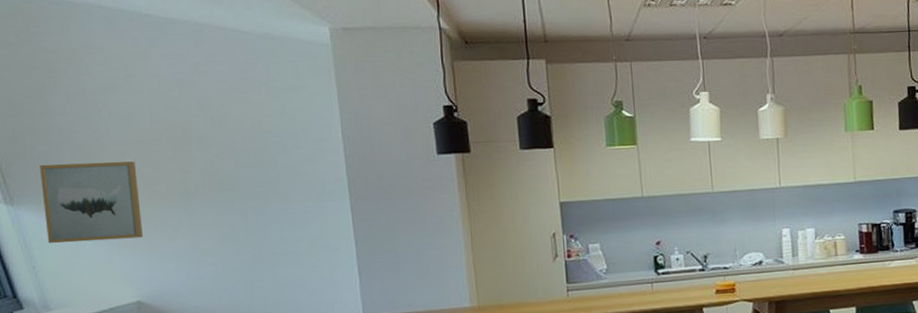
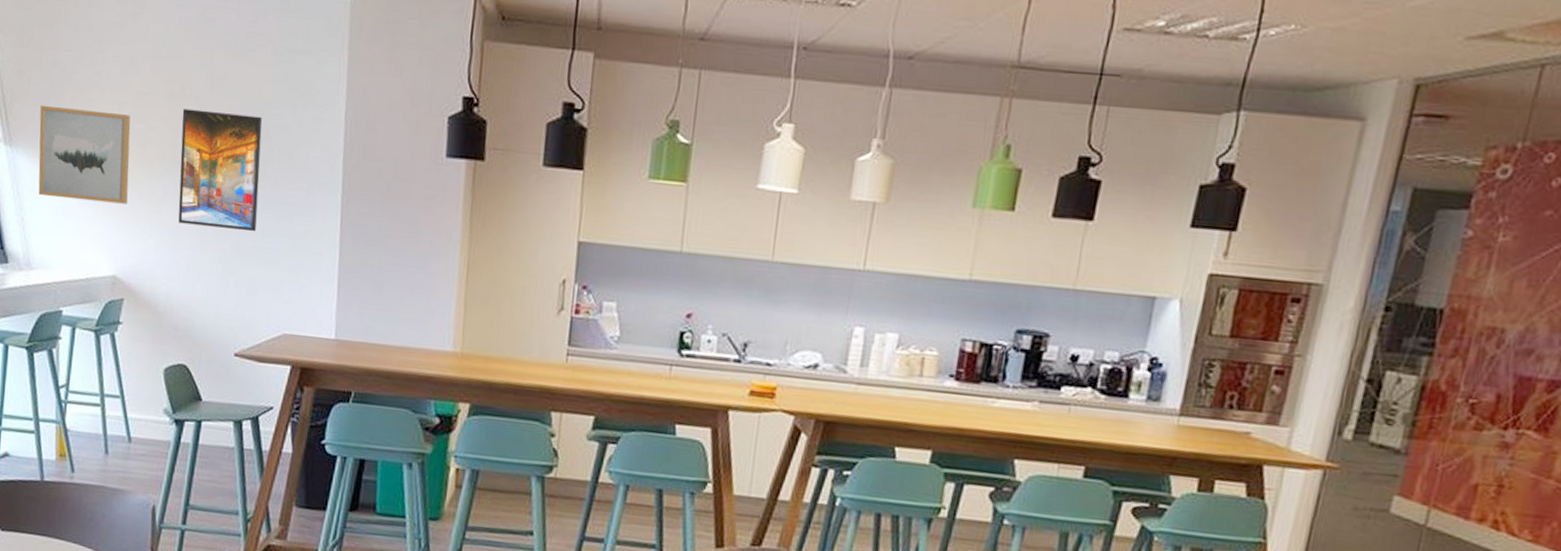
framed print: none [187,145,275,245] -> present [178,108,263,232]

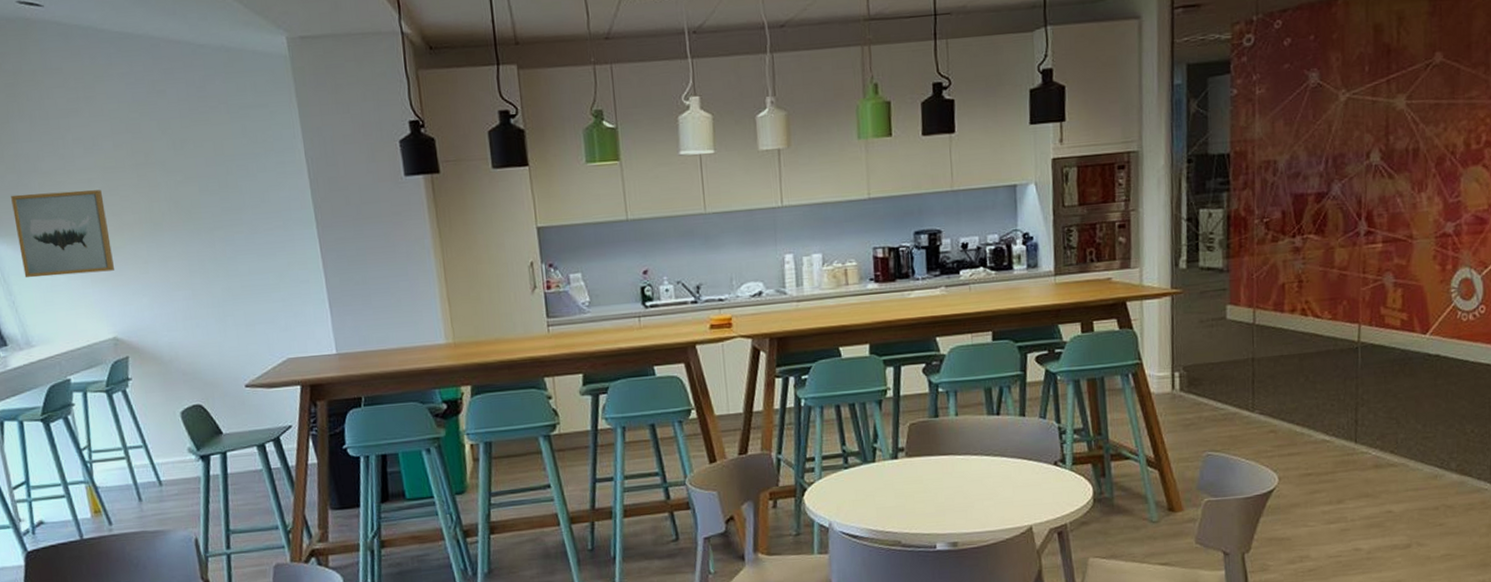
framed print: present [178,108,263,232] -> none [151,169,244,279]

